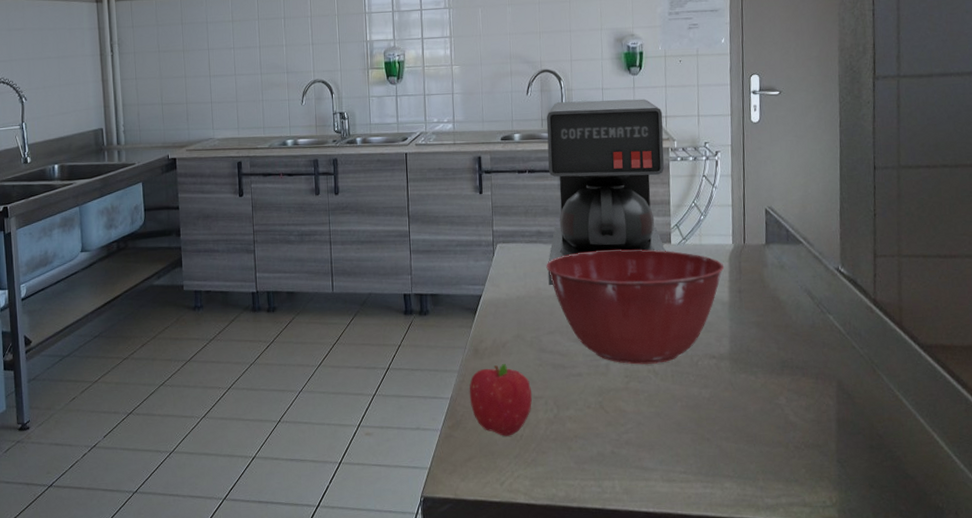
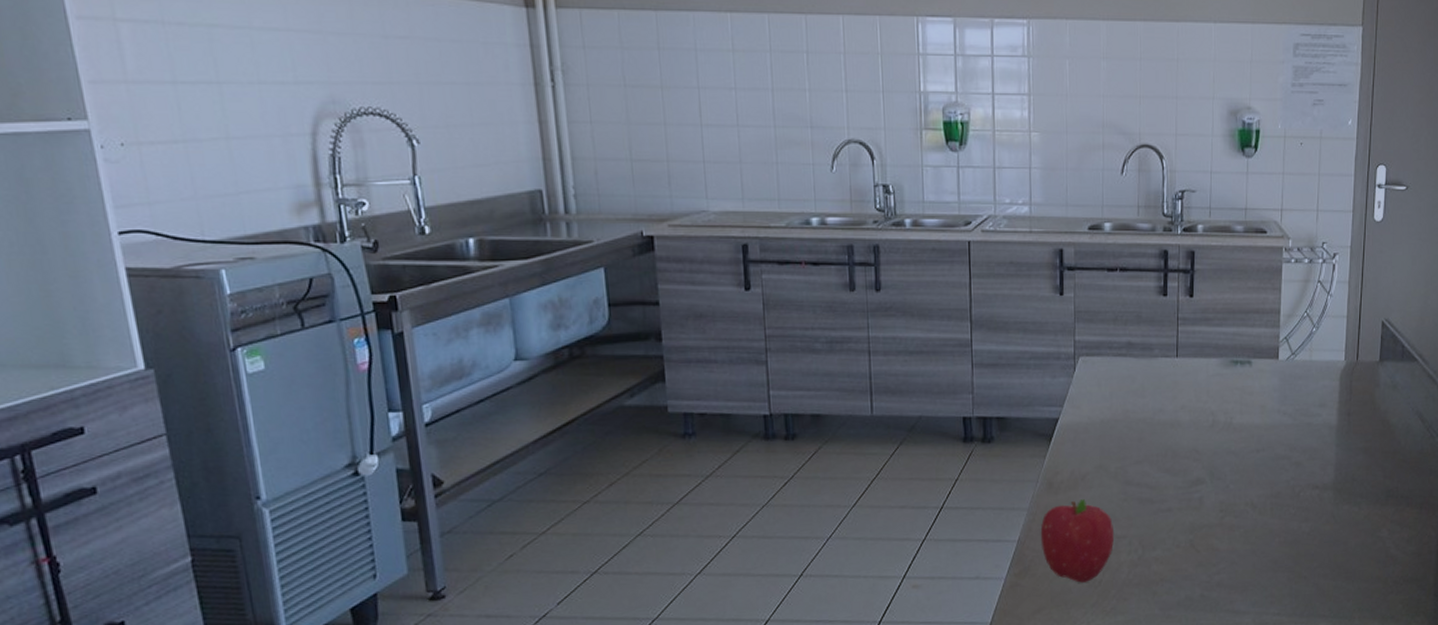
coffee maker: present [546,98,666,285] -> none [1138,186,1278,406]
mixing bowl: present [546,249,725,365] -> none [1136,365,1335,497]

